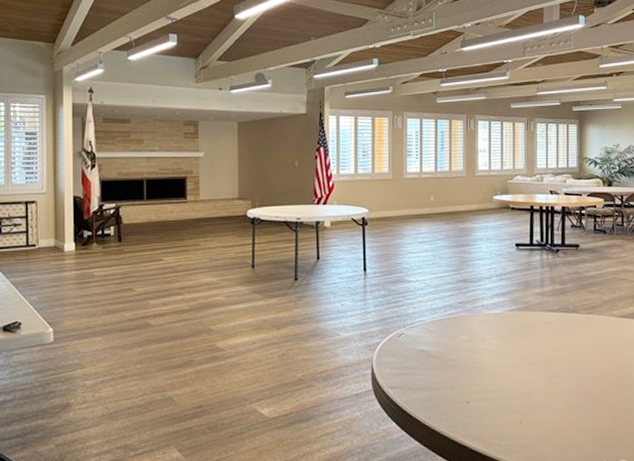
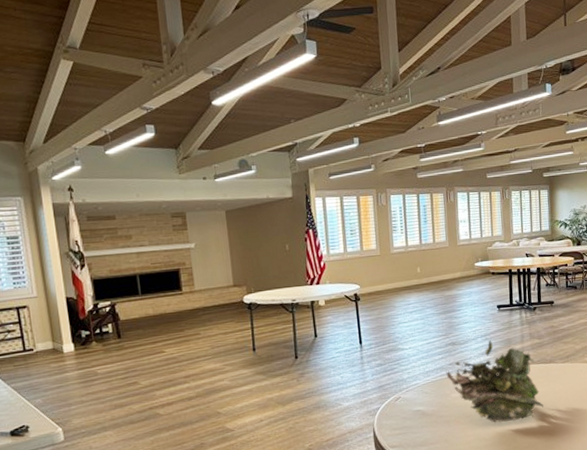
plant: none [455,281,564,375] -> present [446,340,544,423]

